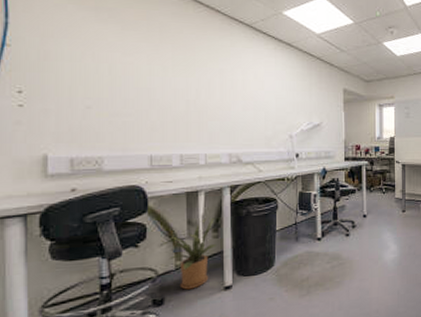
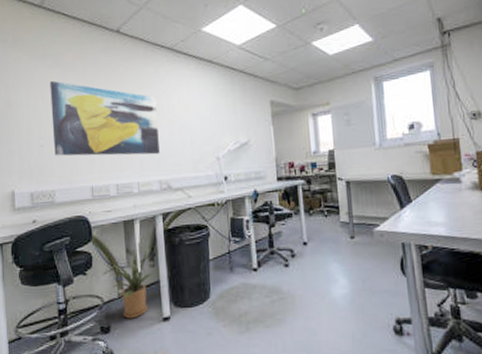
wall art: none [103,37,231,128] -> present [50,80,160,156]

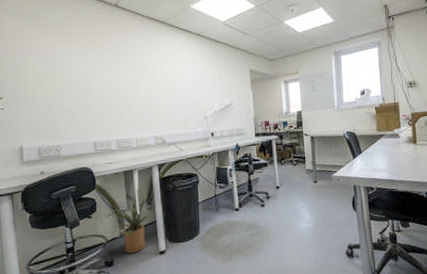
wall art: present [50,80,160,156] -> none [53,47,155,115]

